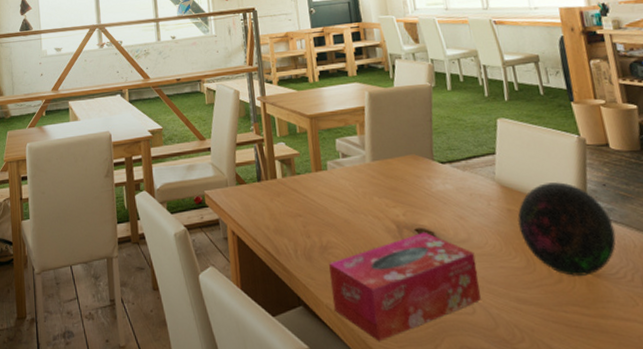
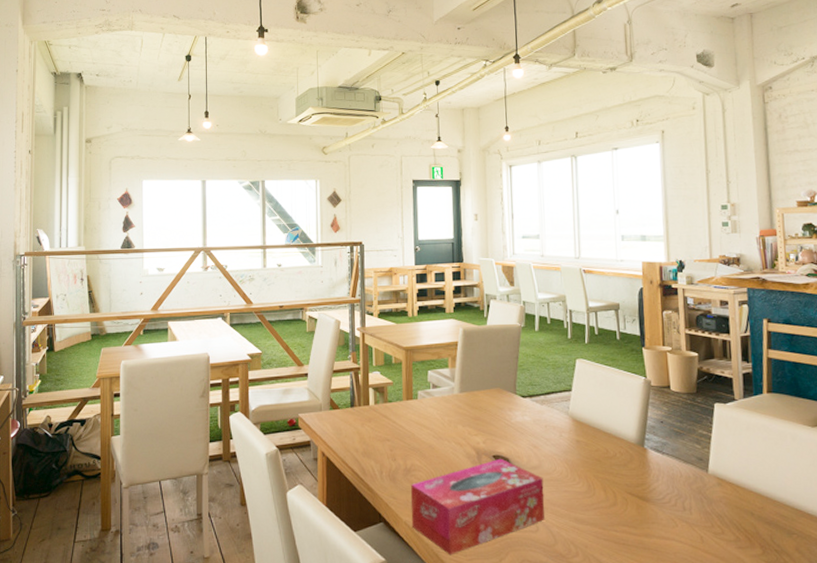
decorative orb: present [517,182,616,276] -> none [584,418,666,500]

